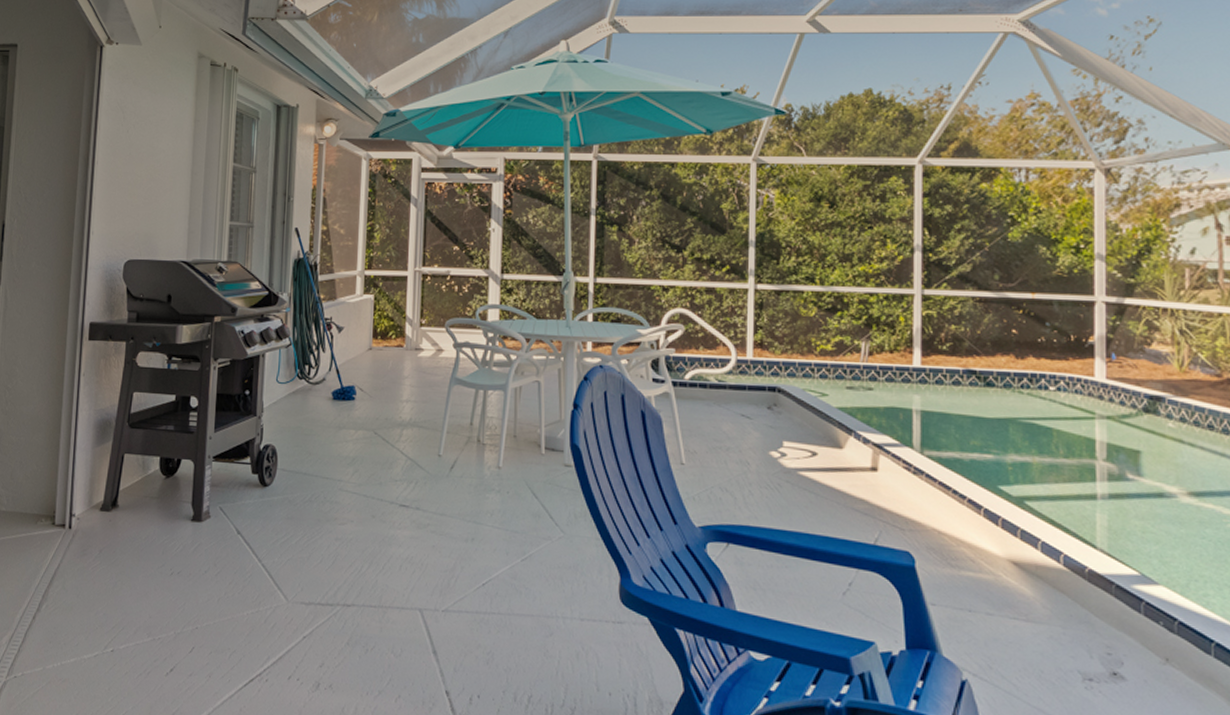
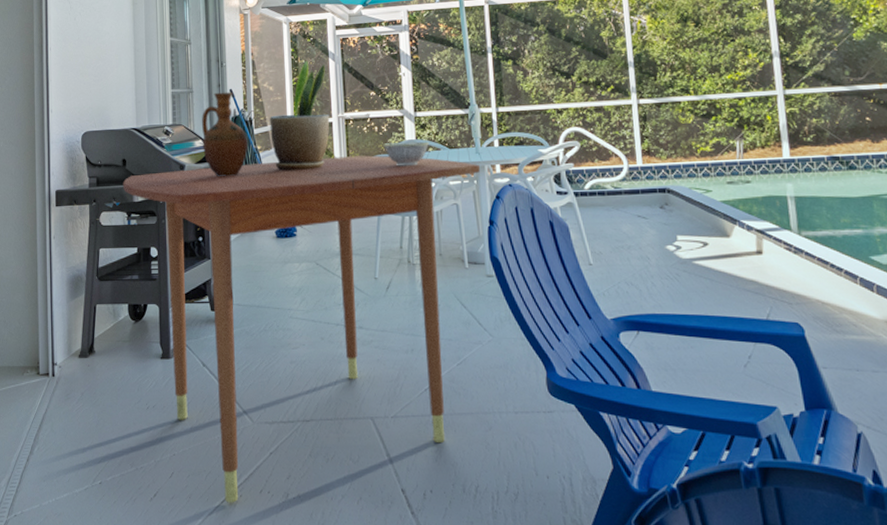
dining table: none [165,313,569,687] -> present [122,155,480,503]
pitcher: none [259,230,310,326] -> present [202,92,248,177]
potted plant: none [336,203,405,327] -> present [270,60,330,171]
bowl: none [462,306,515,334] -> present [383,141,430,166]

